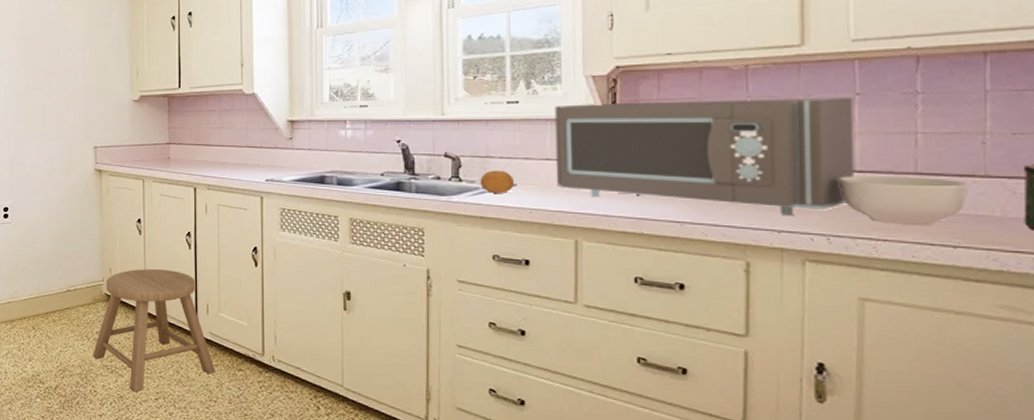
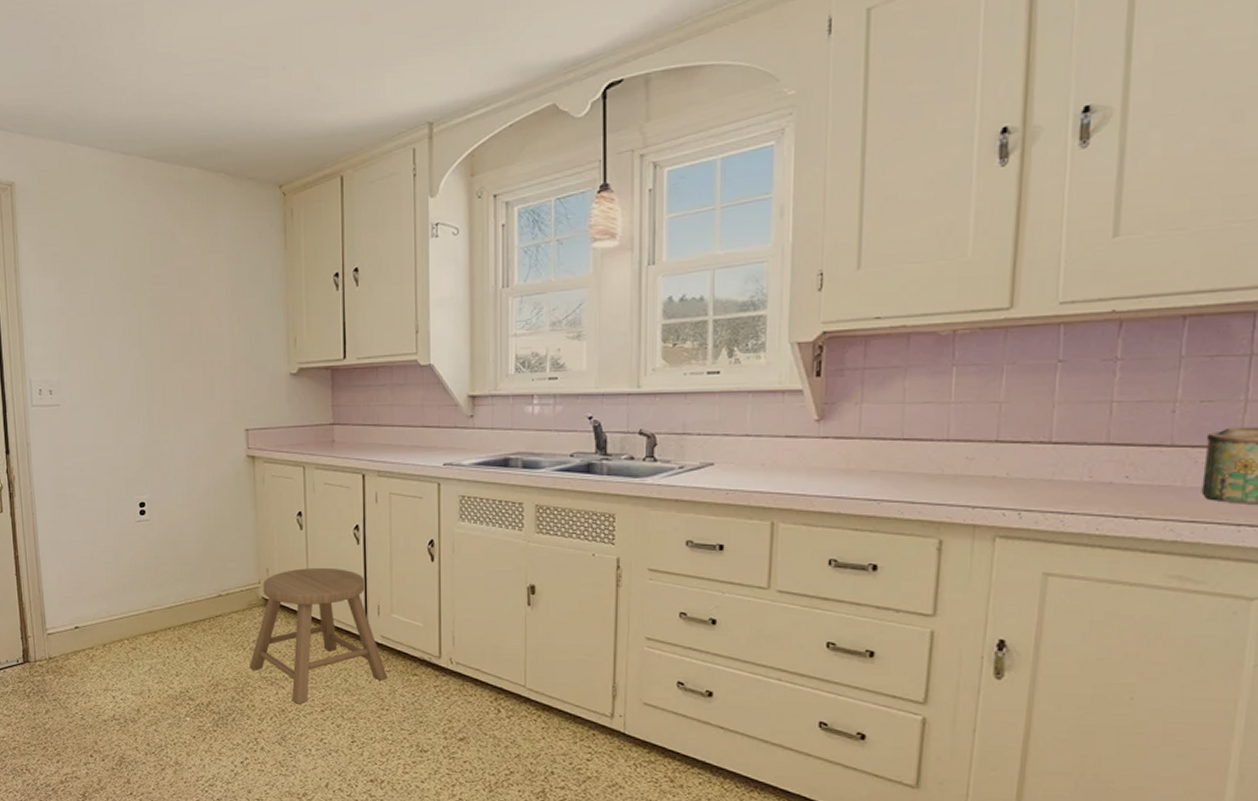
fruit: present [480,170,515,193] -> none [675,448,712,473]
microwave: present [554,97,855,216] -> none [755,365,1056,491]
bowl: present [838,176,970,225] -> none [1033,447,1156,497]

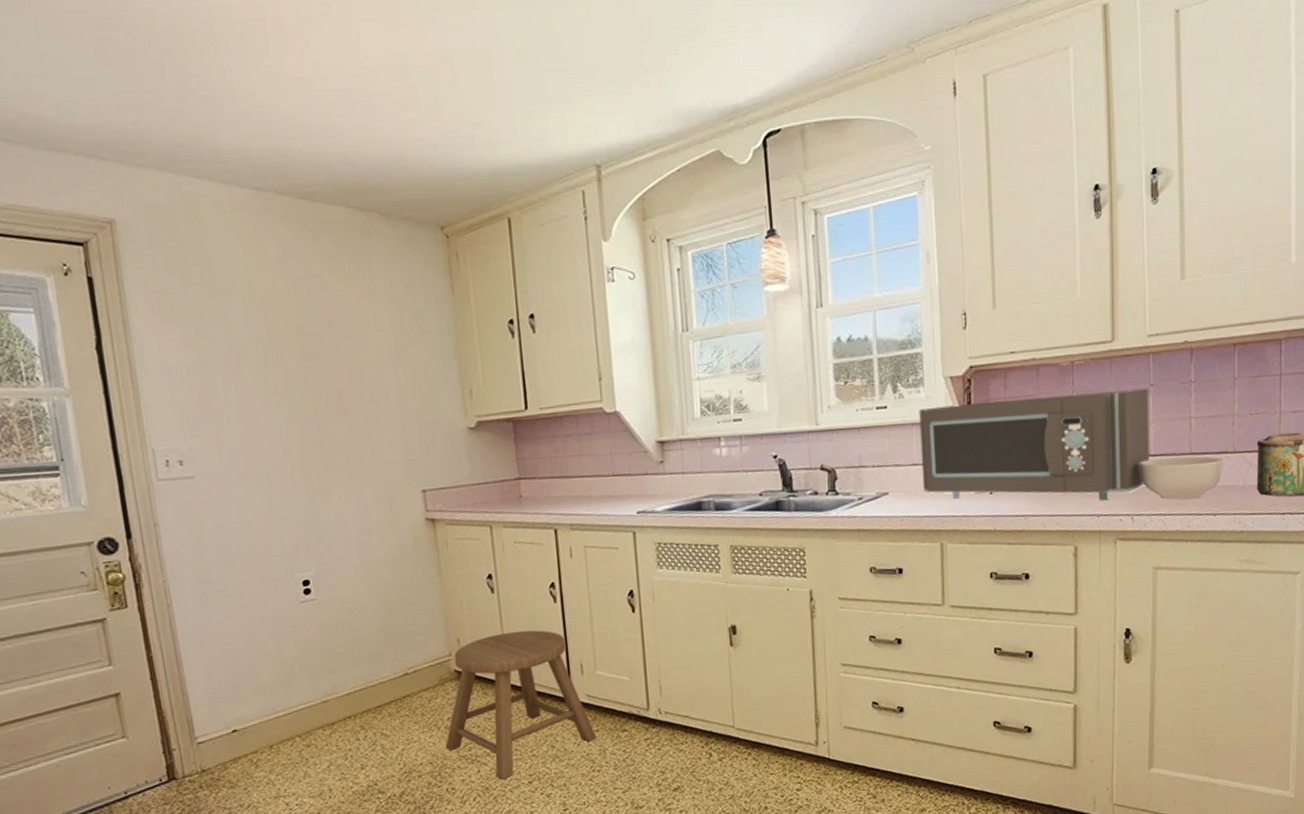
microwave: none [755,365,1056,491] -> present [919,388,1150,501]
bowl: none [1033,447,1156,497] -> present [1138,456,1224,500]

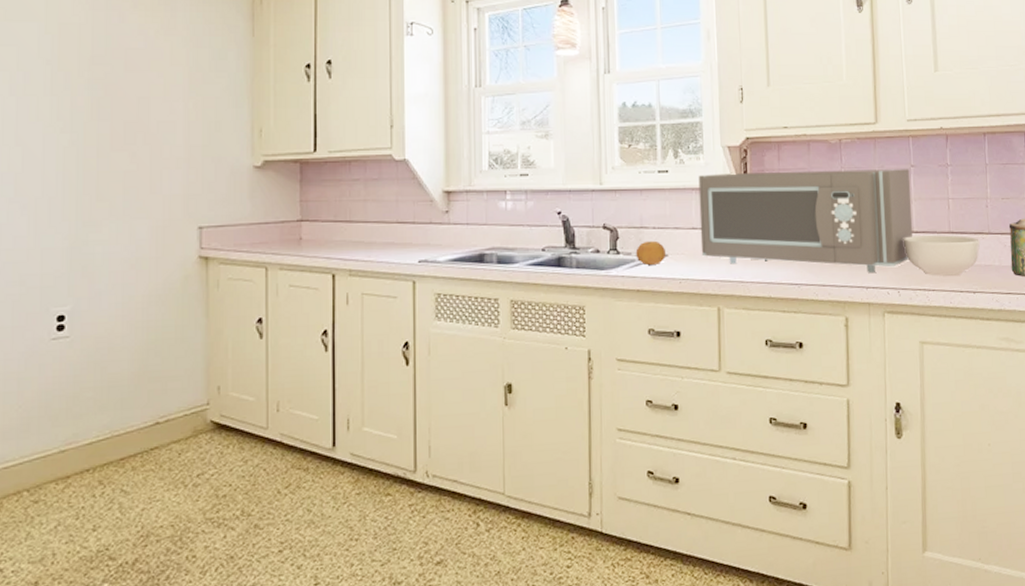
stool: present [445,630,596,780] -> none [190,380,357,547]
fruit: none [855,479,887,504] -> present [636,240,667,265]

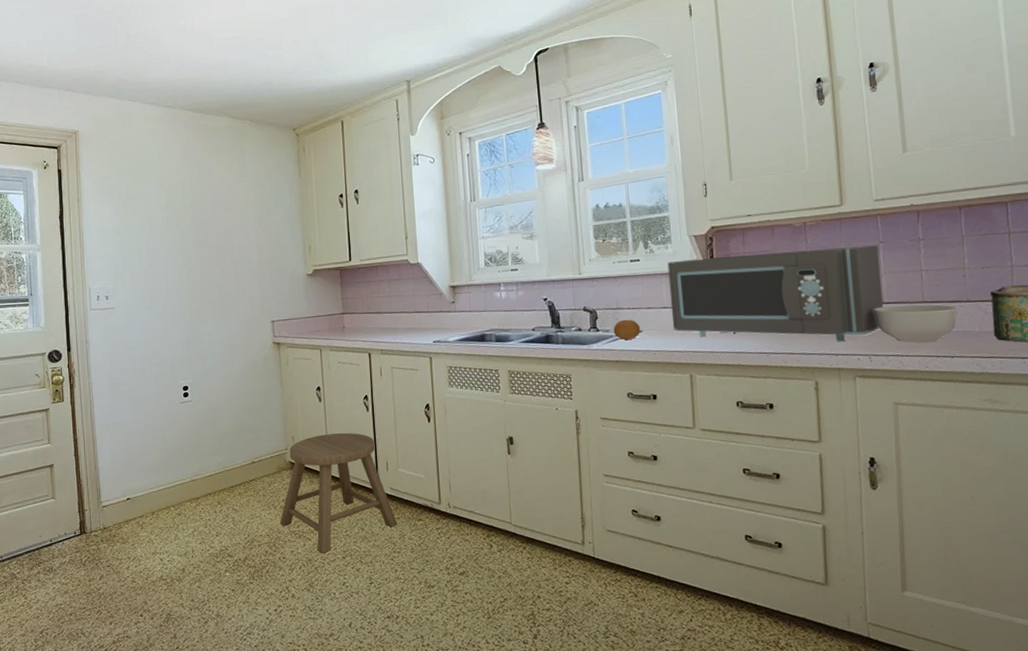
stool: none [190,380,357,547] -> present [279,432,397,553]

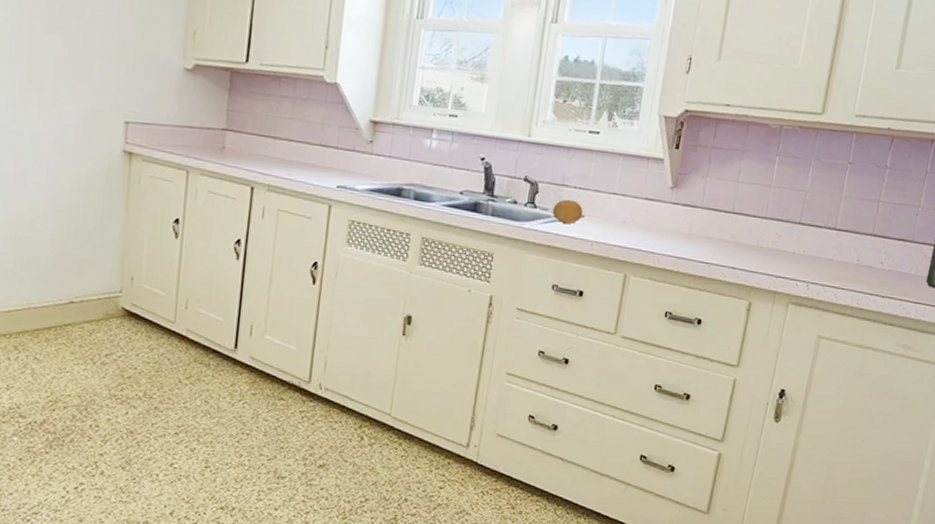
stool: present [279,432,397,553] -> none [97,279,253,426]
microwave: present [667,245,884,342] -> none [617,141,847,264]
bowl: present [873,304,958,343] -> none [823,232,902,278]

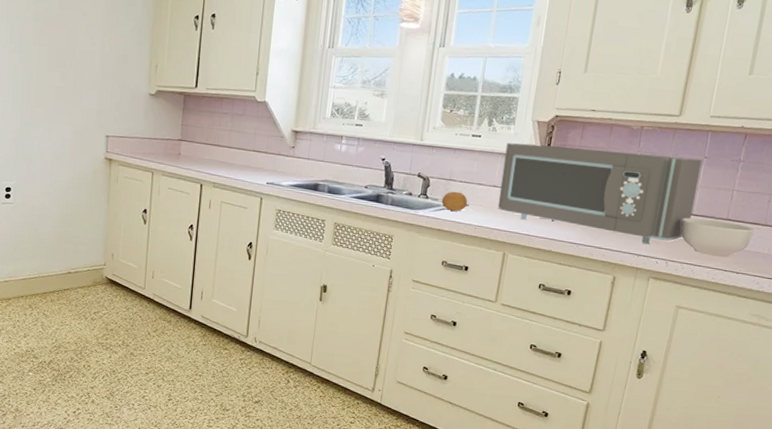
microwave: none [617,141,847,264] -> present [497,143,703,244]
bowl: none [823,232,902,278] -> present [680,217,755,257]

